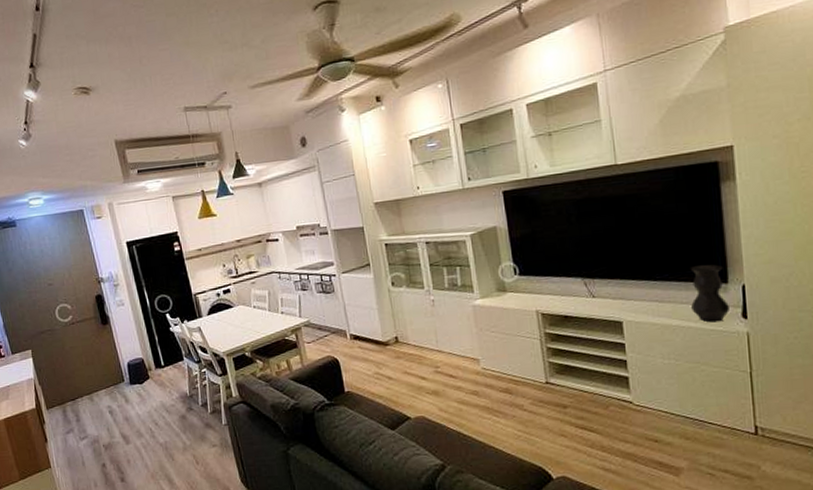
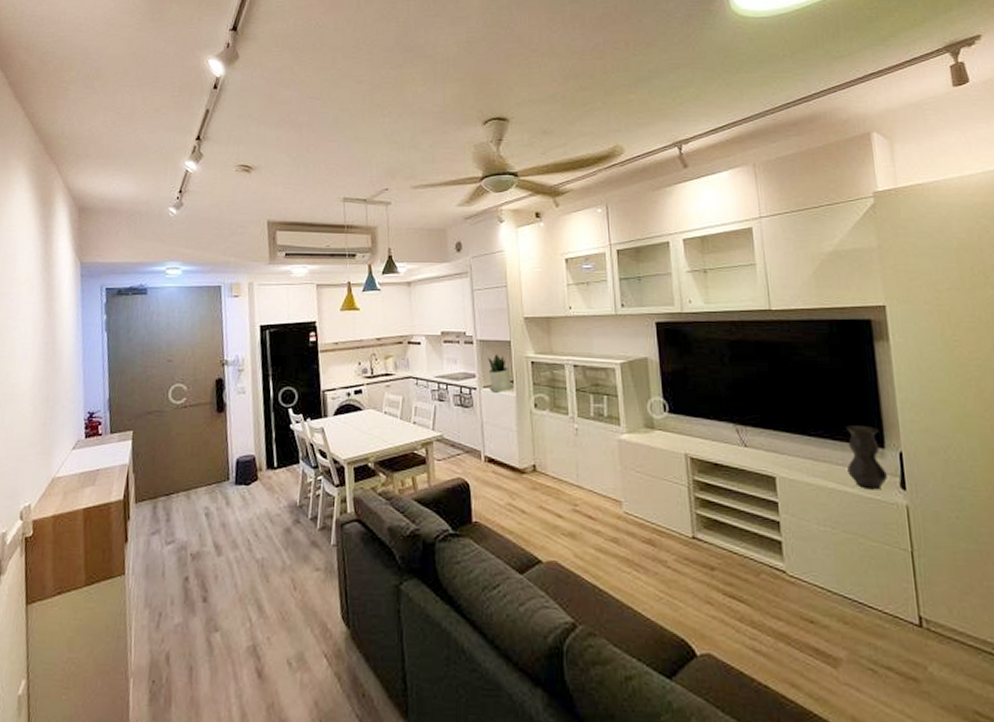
planter: none [344,240,371,277] -> present [488,353,514,393]

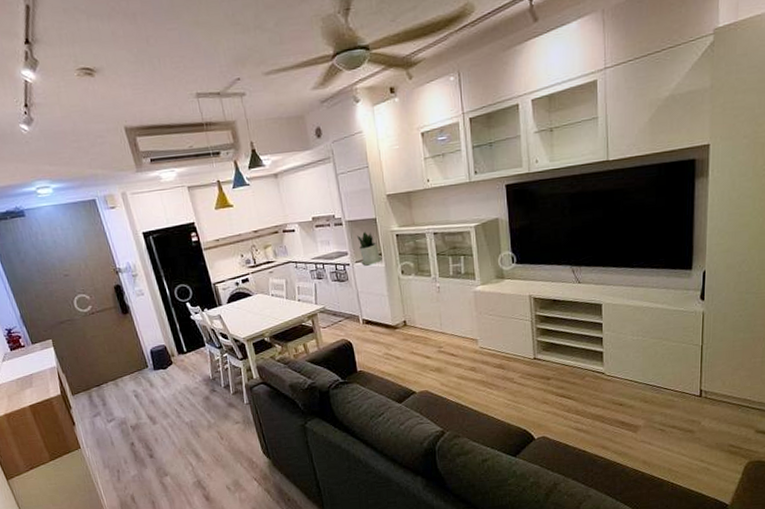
vase: present [844,424,887,490] -> none [660,252,691,304]

